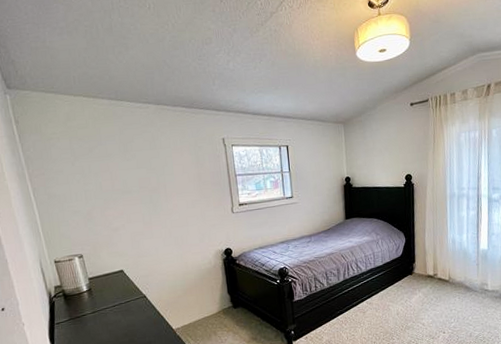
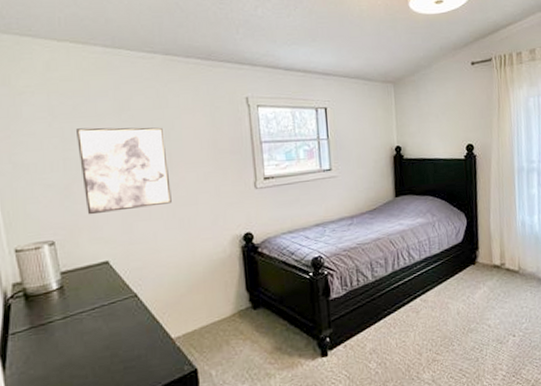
wall art: none [92,164,168,235] -> present [75,127,172,215]

